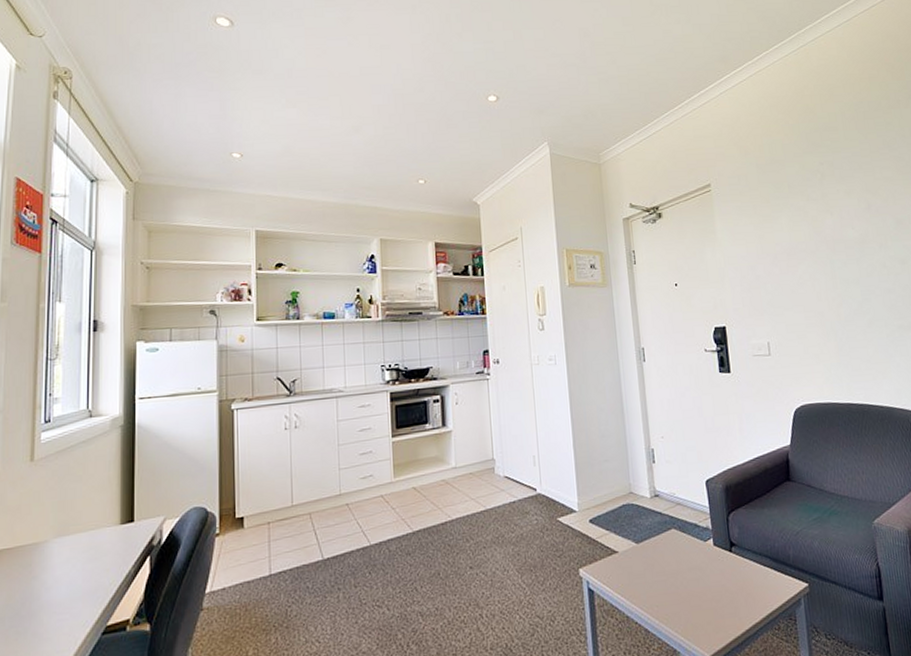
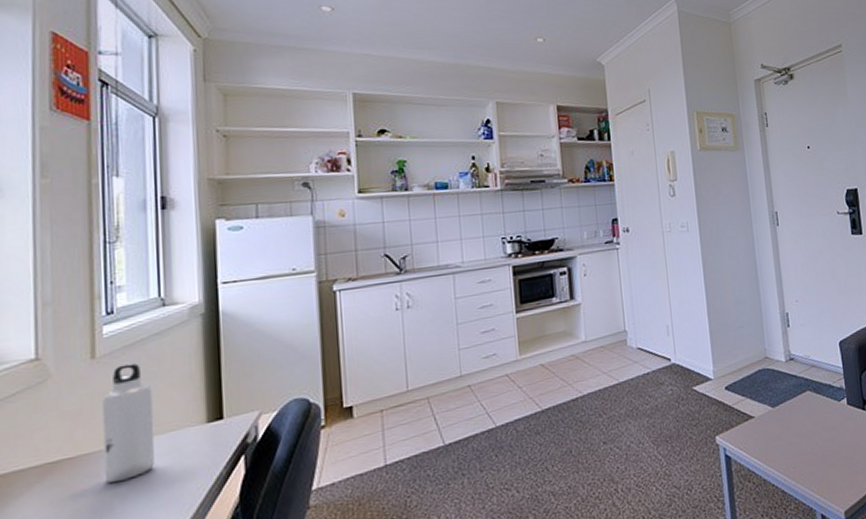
water bottle: none [35,467,78,574] -> present [102,363,155,484]

